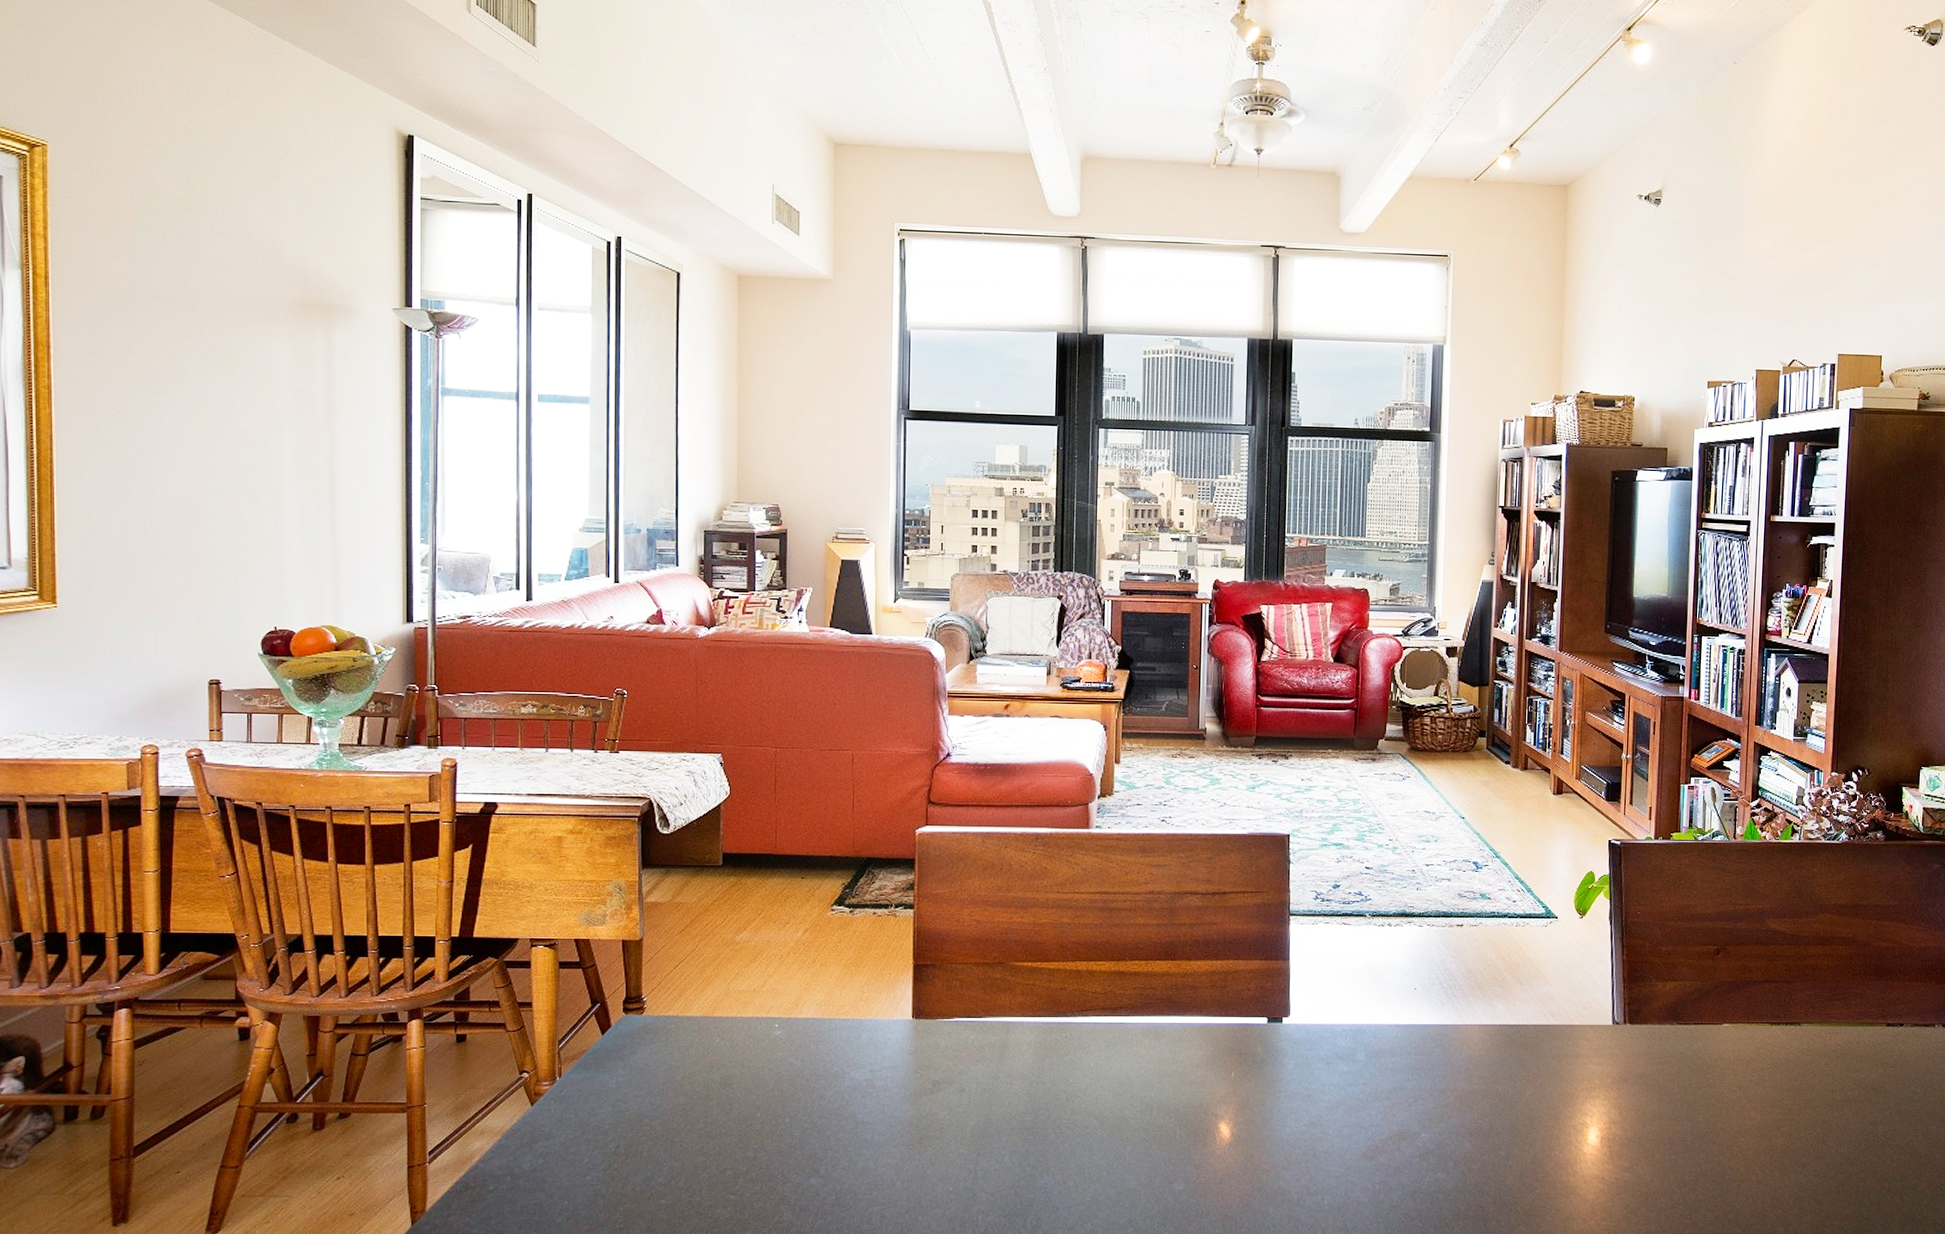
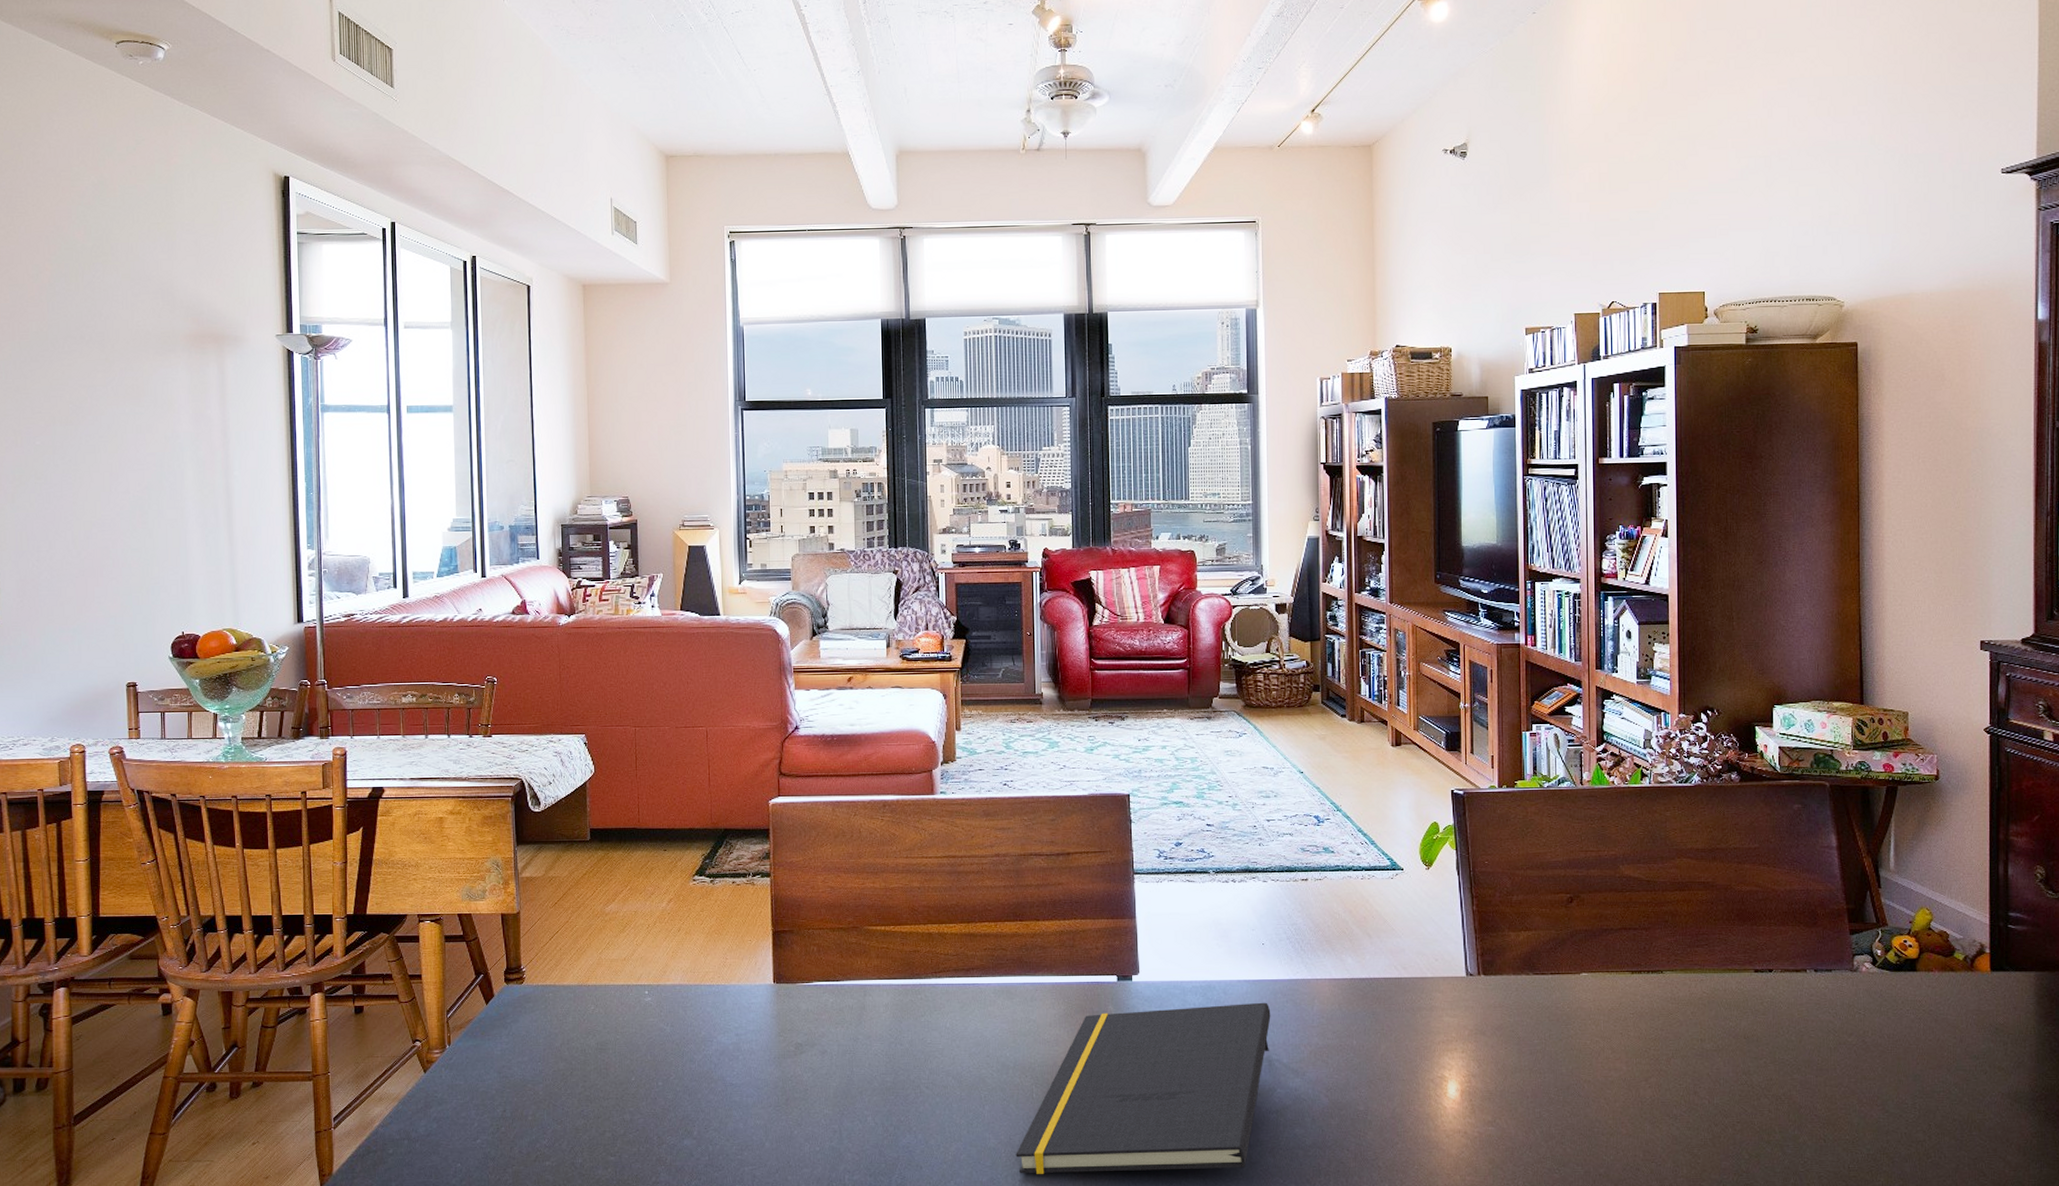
notepad: none [1155,1047,1419,1216] -> present [1016,1002,1271,1174]

